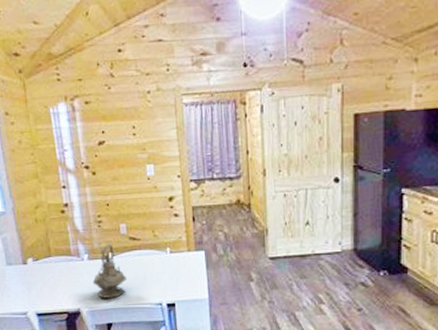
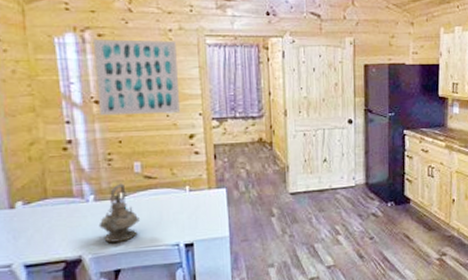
wall art: none [81,102,161,180] -> present [92,39,181,116]

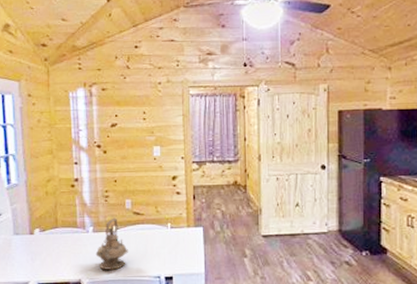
wall art: present [92,39,181,116] -> none [97,92,166,158]

